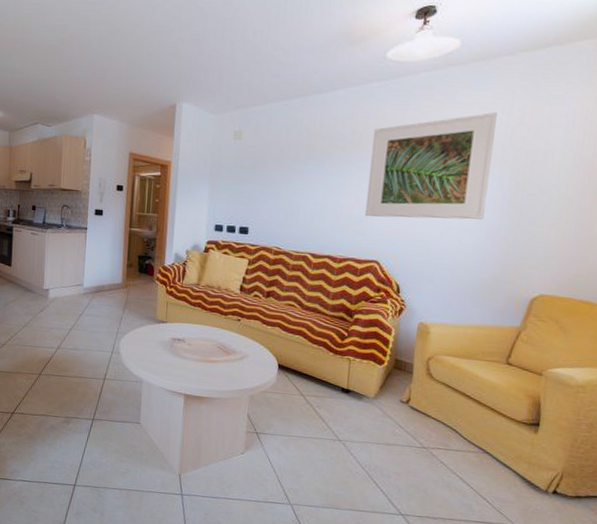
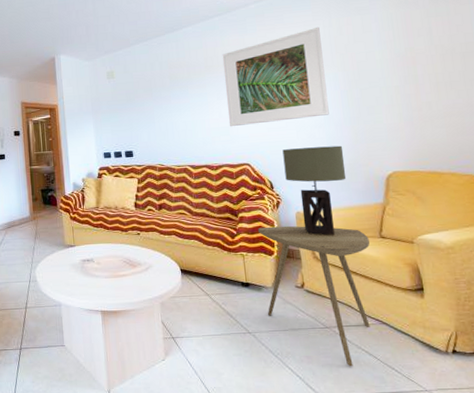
side table: none [363,333,494,491] -> present [257,226,370,367]
table lamp: none [415,251,490,355] -> present [282,145,347,236]

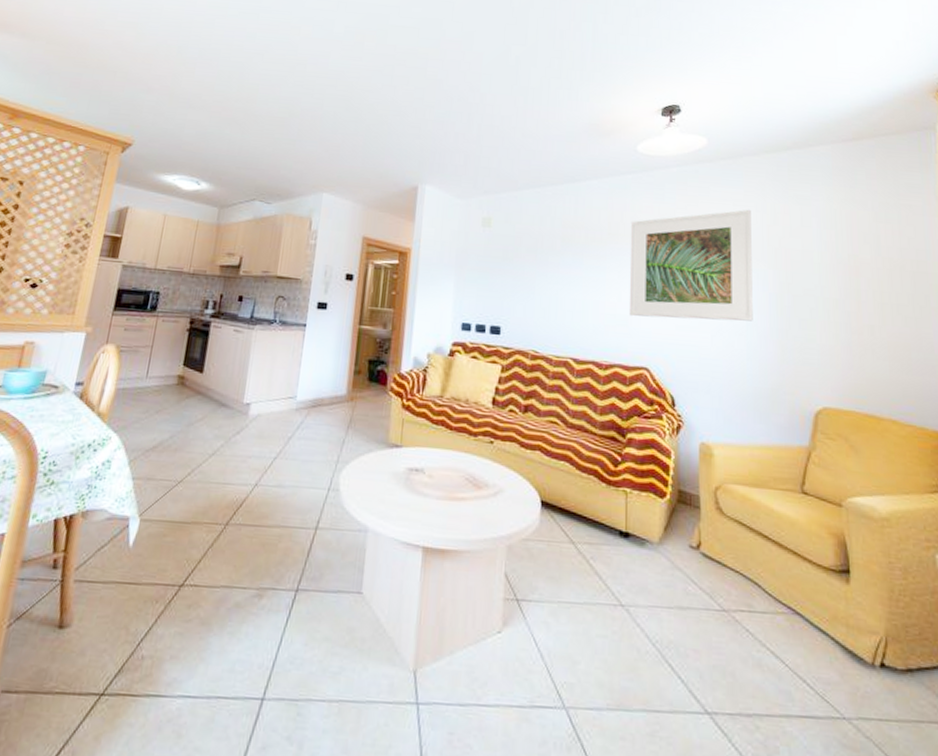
side table: present [257,226,370,367] -> none [648,456,788,672]
table lamp: present [282,145,347,236] -> none [691,356,767,482]

